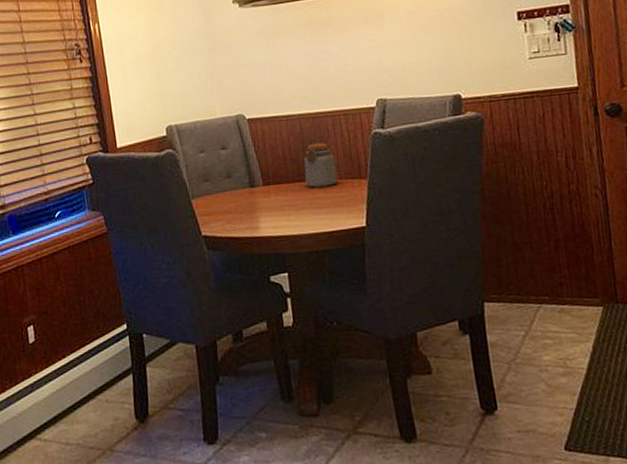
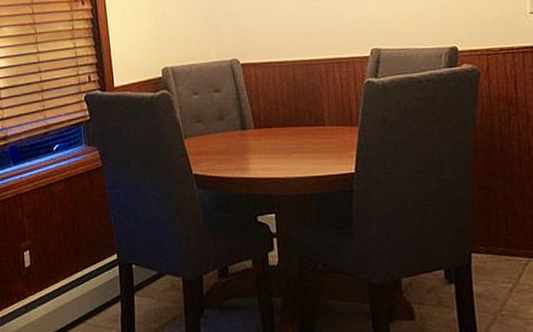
jar: present [304,142,338,188] -> none [295,89,329,133]

